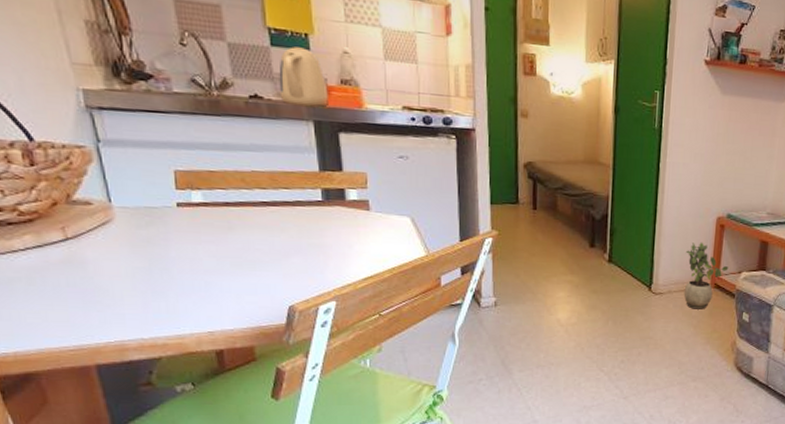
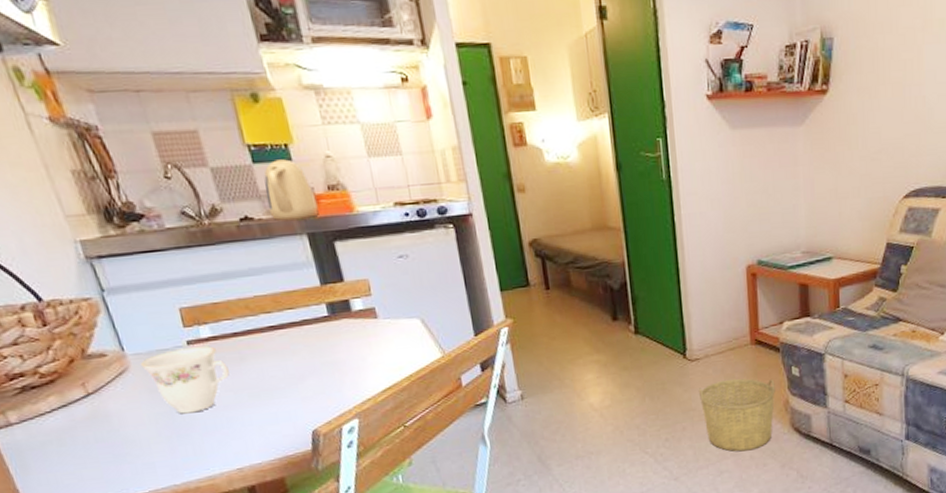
teacup: none [125,209,215,273] -> present [140,346,230,414]
basket: none [657,315,726,382] -> present [698,378,775,452]
potted plant: present [683,242,729,310] -> none [717,295,768,371]

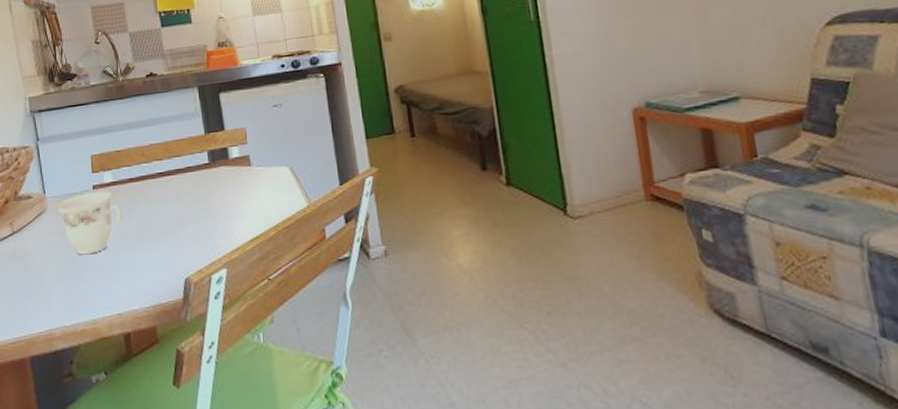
kettle: present [264,159,319,222] -> none [168,22,209,77]
basket: present [698,378,775,452] -> none [584,241,684,336]

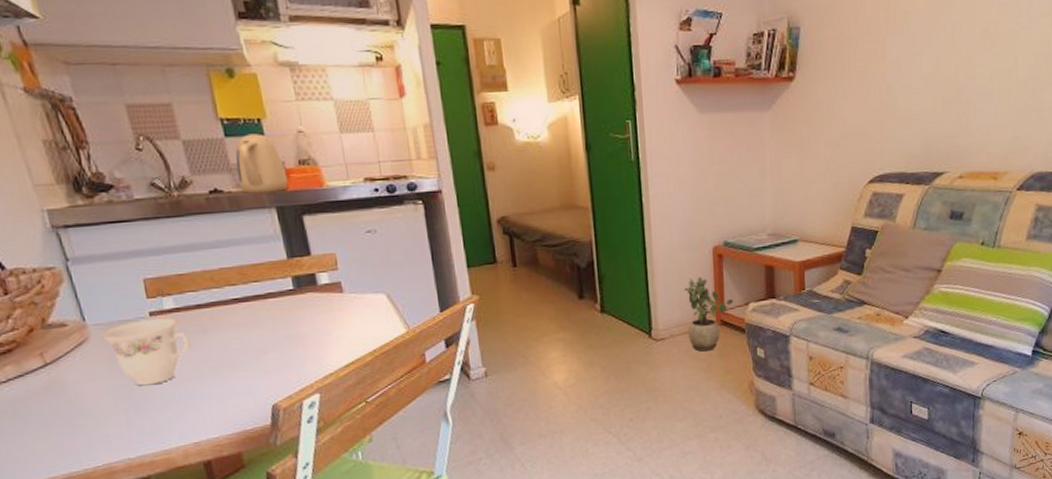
kettle: none [168,22,209,77] -> present [235,133,289,195]
potted plant: none [601,143,665,233] -> present [683,276,734,352]

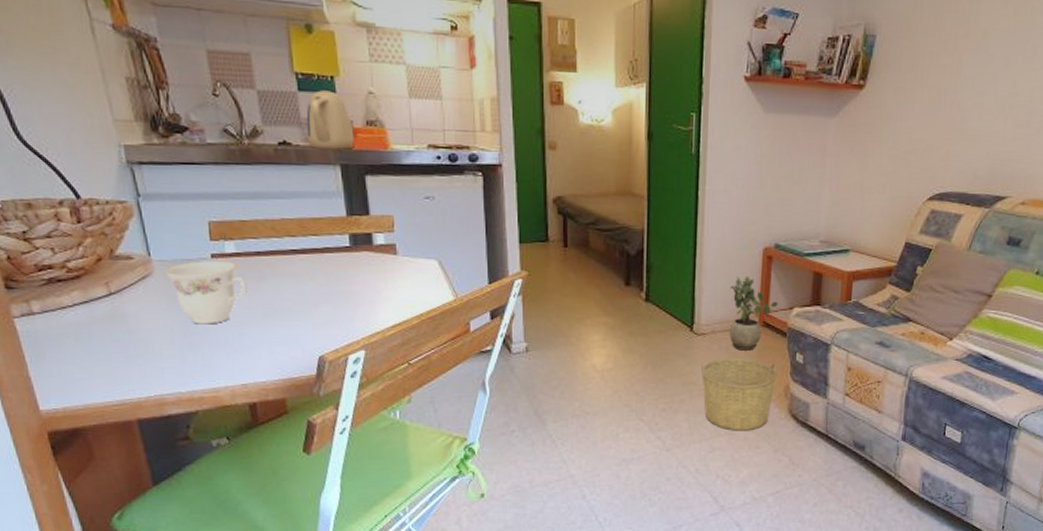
basket: none [663,359,740,433] -> present [700,357,778,431]

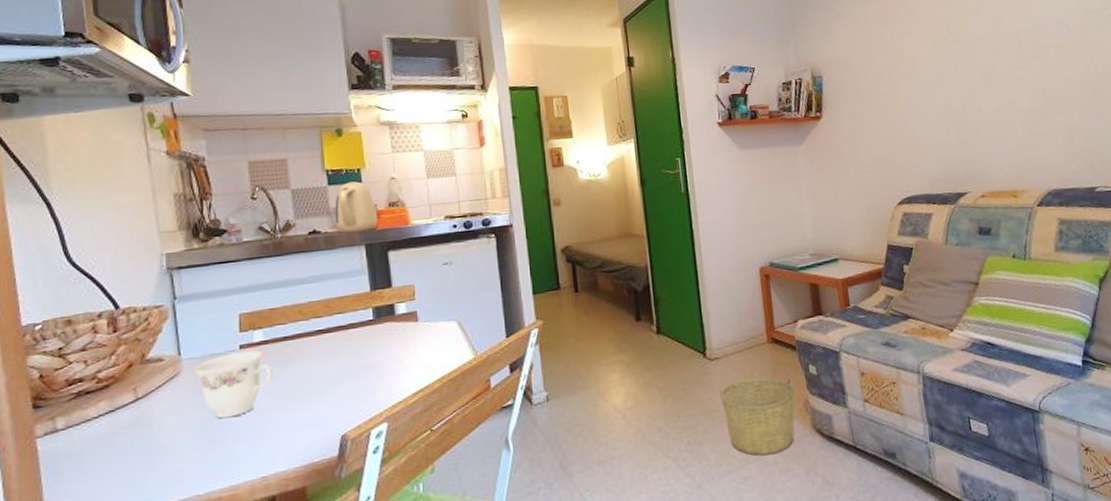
potted plant: present [729,276,778,351] -> none [734,296,783,370]

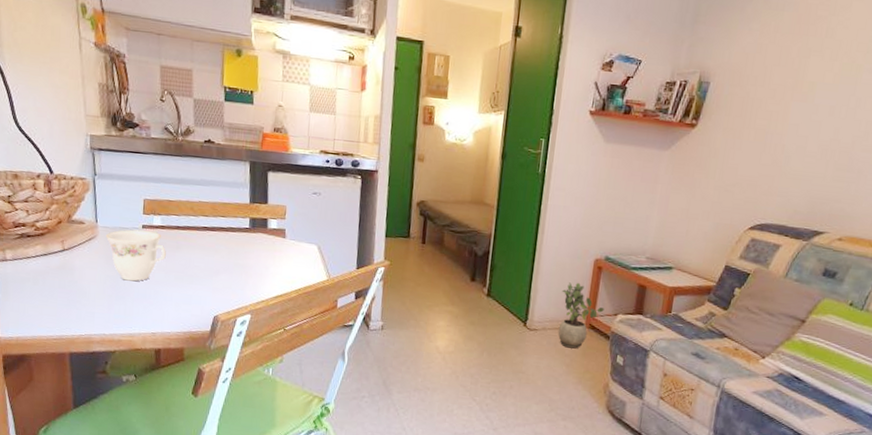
kettle: present [335,181,378,234] -> none [227,101,263,151]
basket: present [718,377,795,456] -> none [530,353,600,421]
potted plant: none [734,296,783,370] -> present [558,282,605,349]

